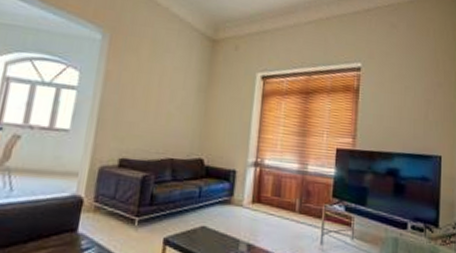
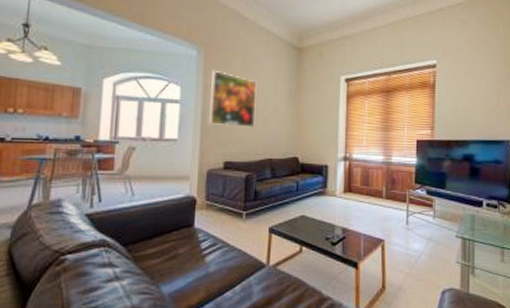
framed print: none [107,57,165,122] -> present [209,71,257,128]

